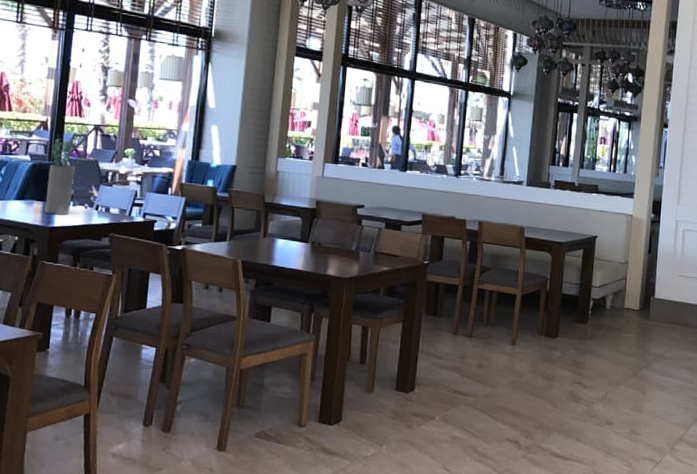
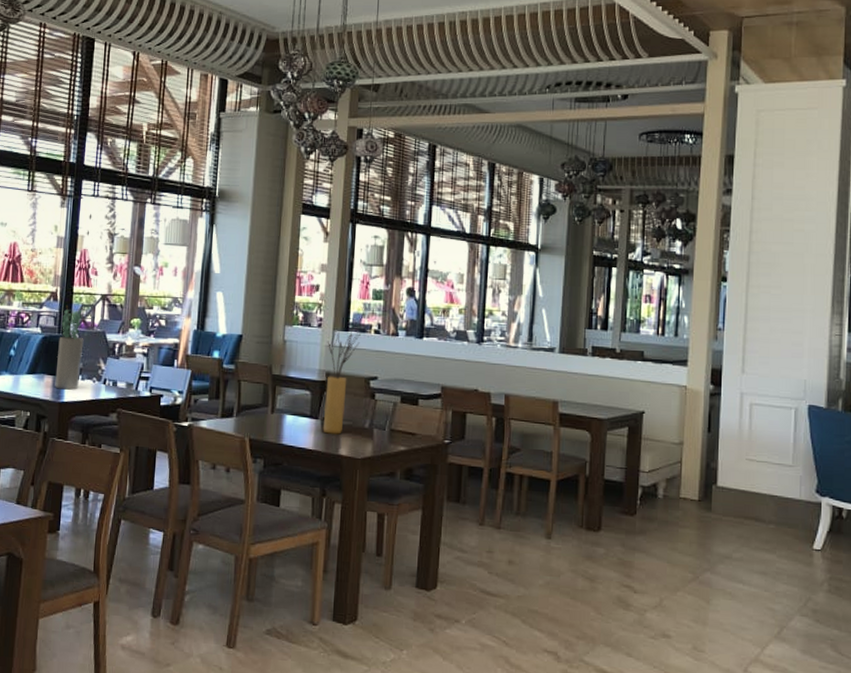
vase: none [312,161,349,257] -> present [323,328,360,435]

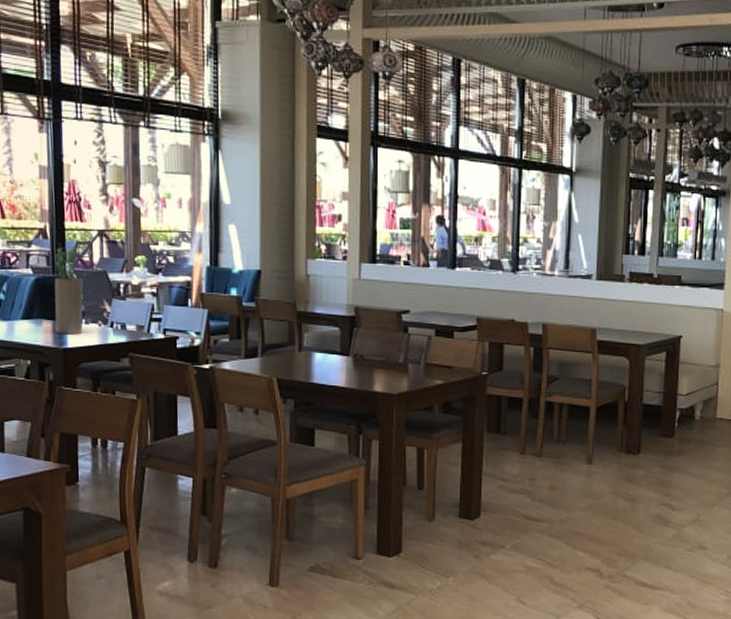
vase: present [323,328,360,435] -> none [354,260,389,371]

